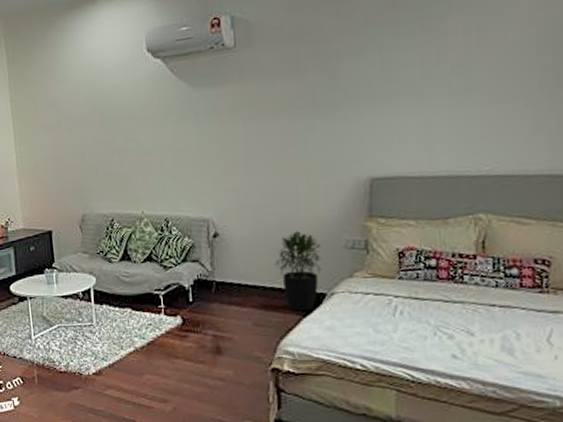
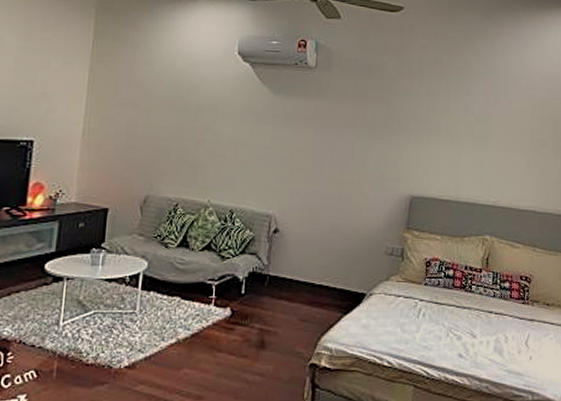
potted plant: present [274,231,322,312] -> none [325,235,366,309]

